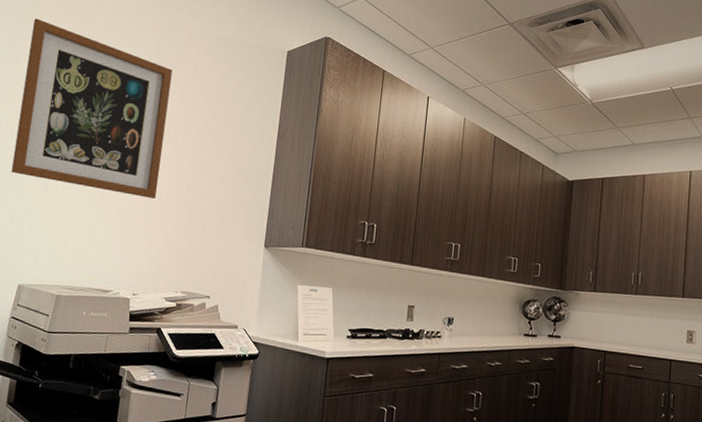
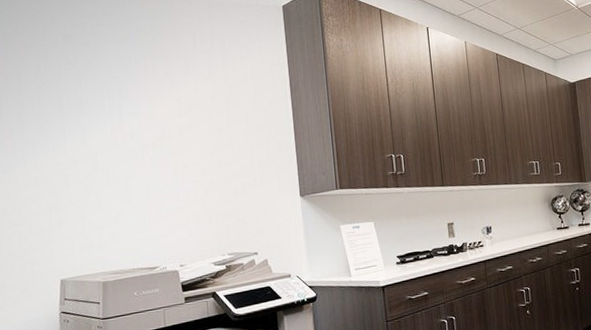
wall art: present [11,18,173,199] -> none [12,14,183,173]

